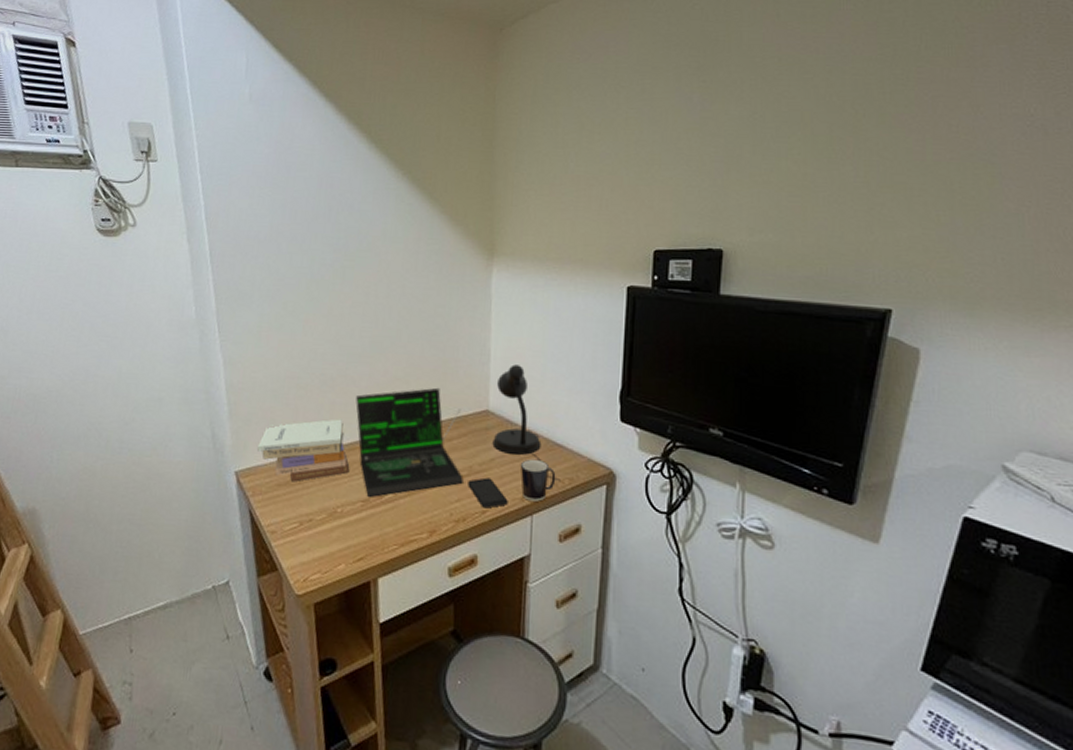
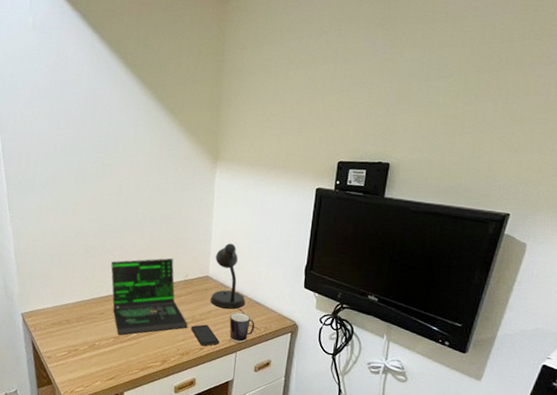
books: present [256,419,350,482] -> none [37,278,106,323]

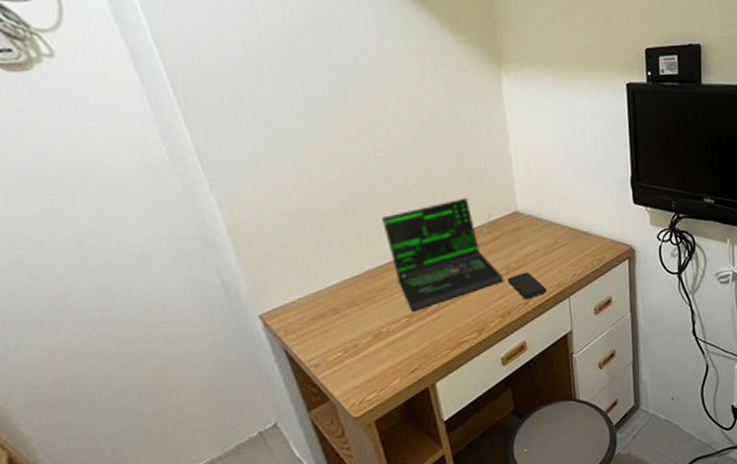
desk lamp: present [210,243,258,330] -> none [522,166,590,264]
mug: present [229,312,255,343] -> none [553,248,586,285]

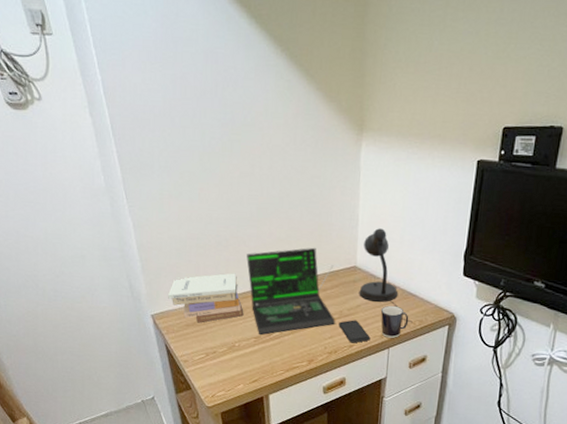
books: none [279,243,389,314] -> present [167,273,244,323]
desk lamp: none [522,166,590,264] -> present [359,228,413,323]
mug: none [553,248,586,285] -> present [380,305,409,338]

